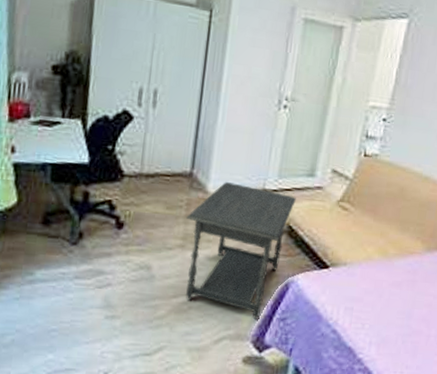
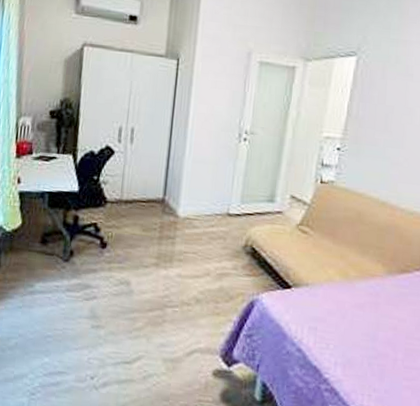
side table: present [186,181,296,320] -> none [160,206,258,336]

